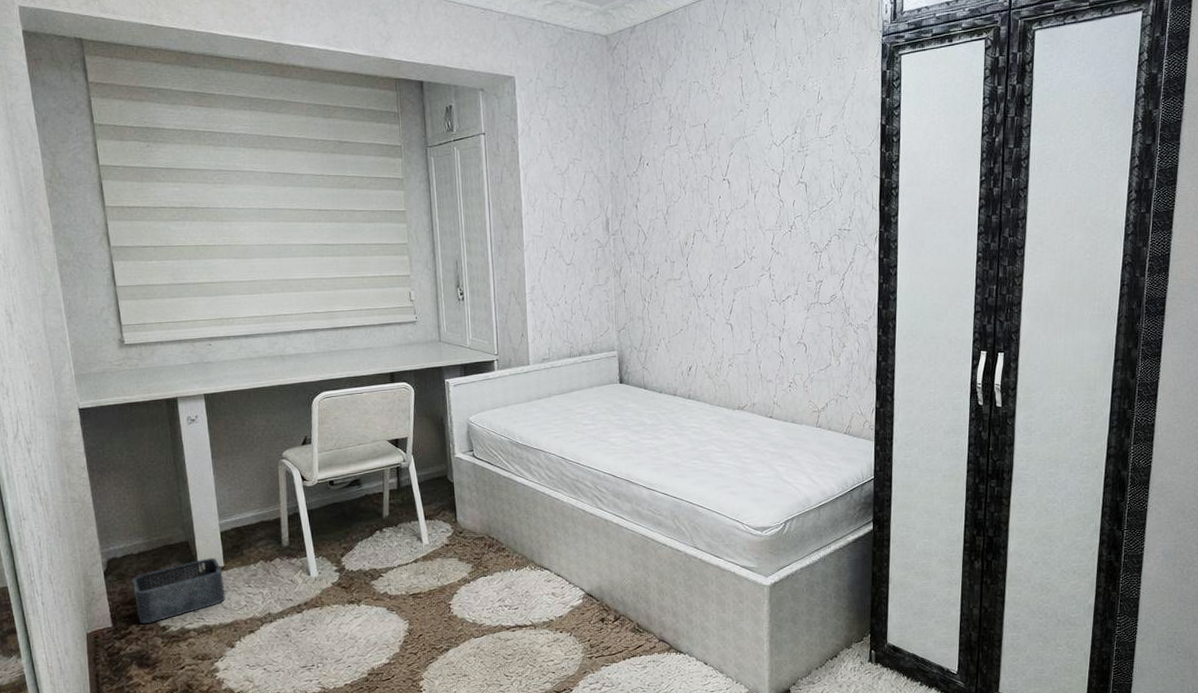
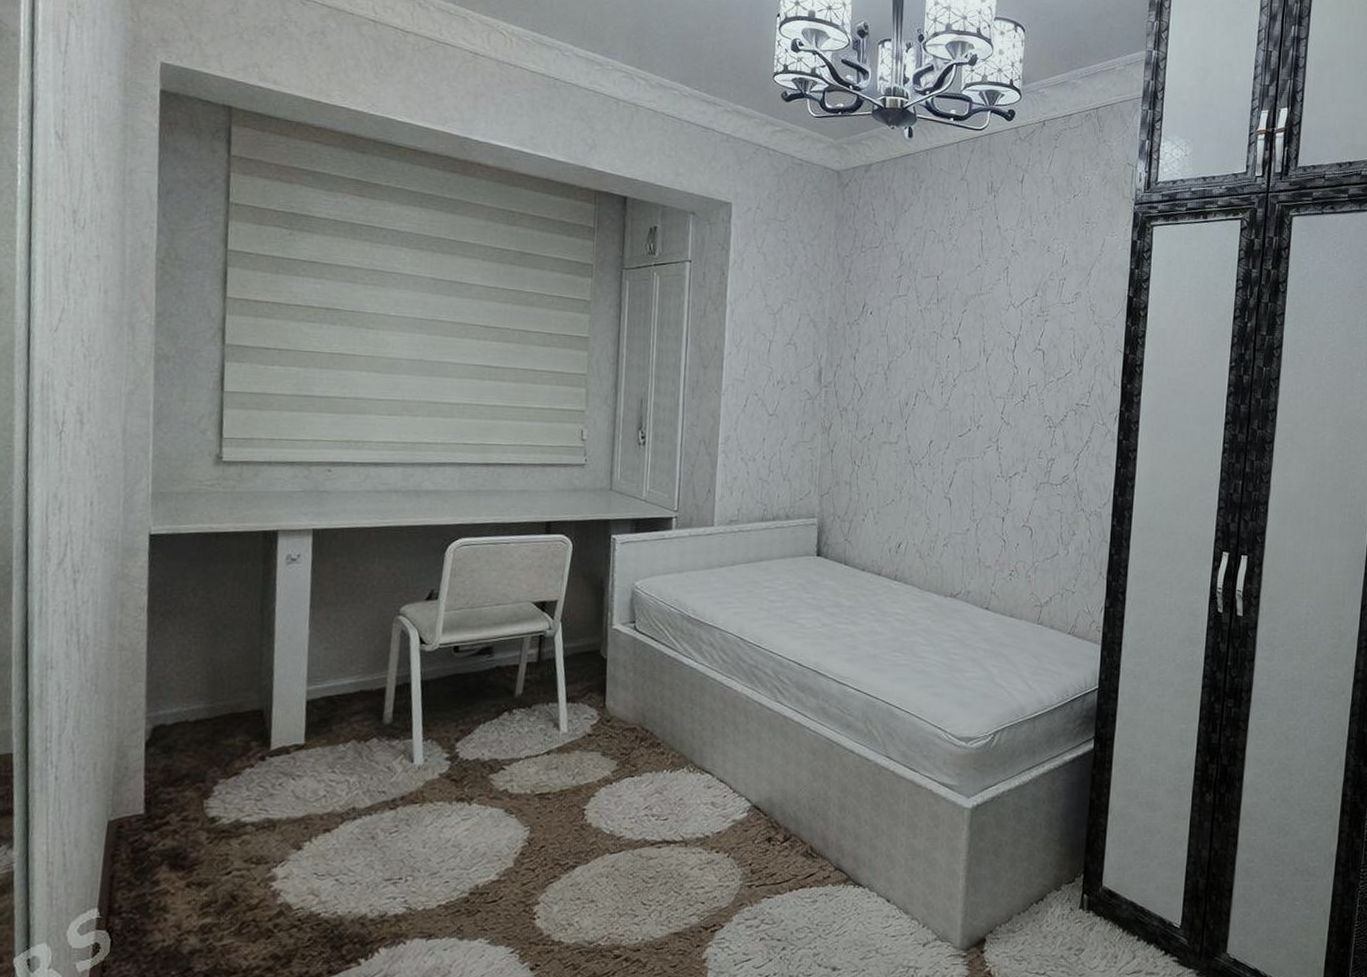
storage bin: present [132,558,225,624] -> none [180,733,301,813]

